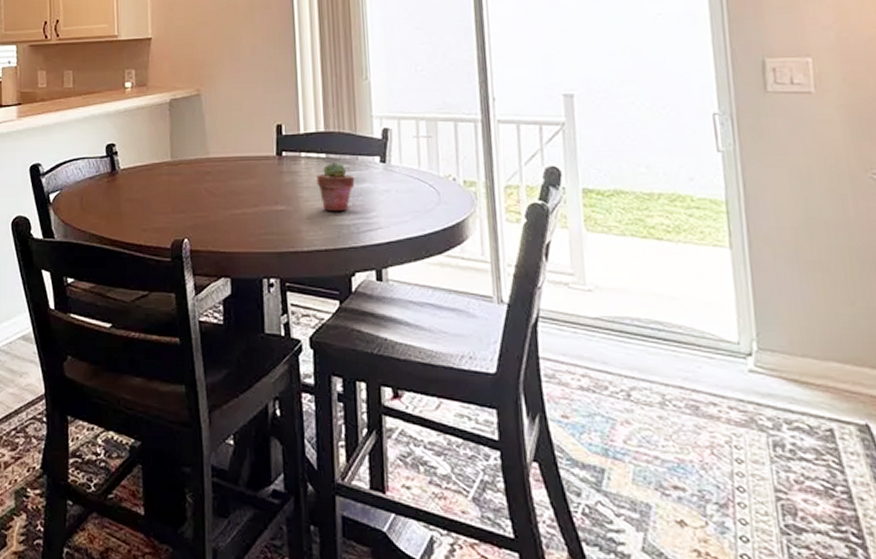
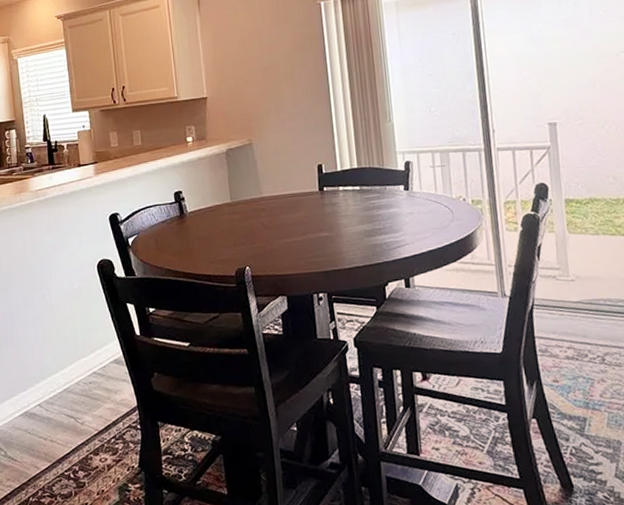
potted succulent: present [316,162,355,211] -> none [352,192,385,234]

